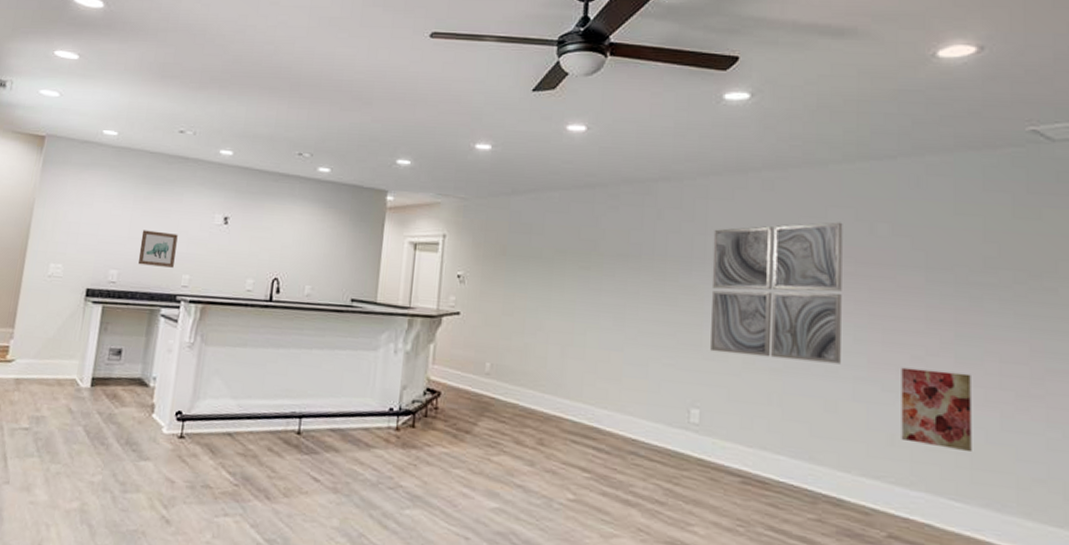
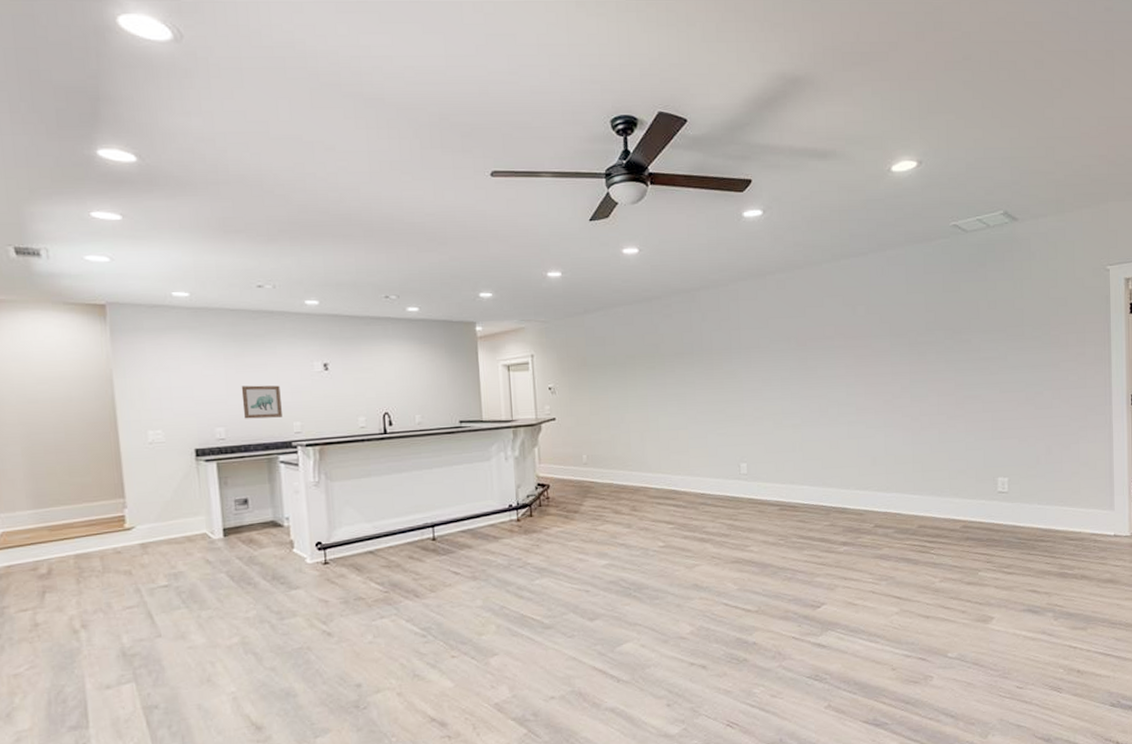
wall art: present [710,222,843,364] -> none [745,308,839,419]
wall art: present [901,367,972,453] -> none [878,407,922,461]

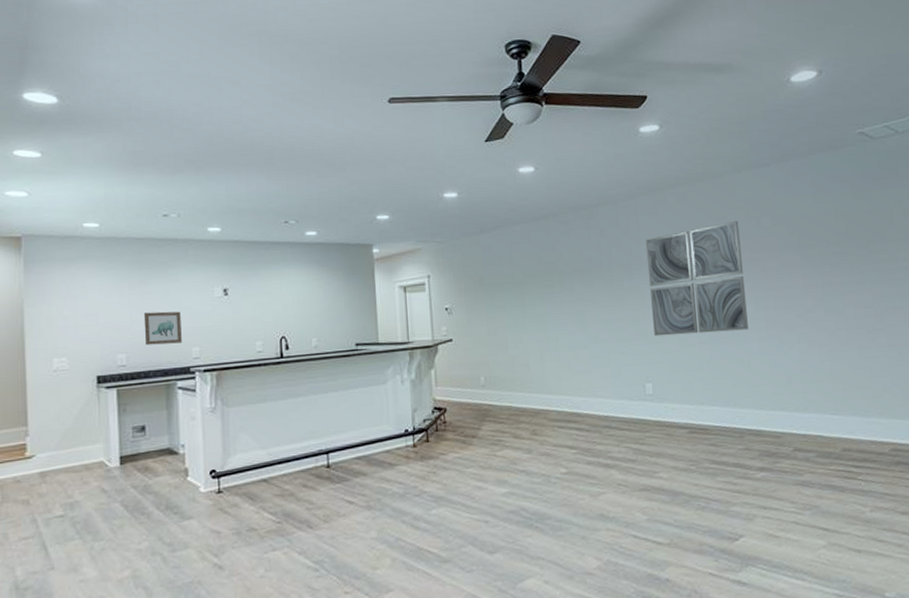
wall art: none [745,308,839,419] -> present [645,220,748,337]

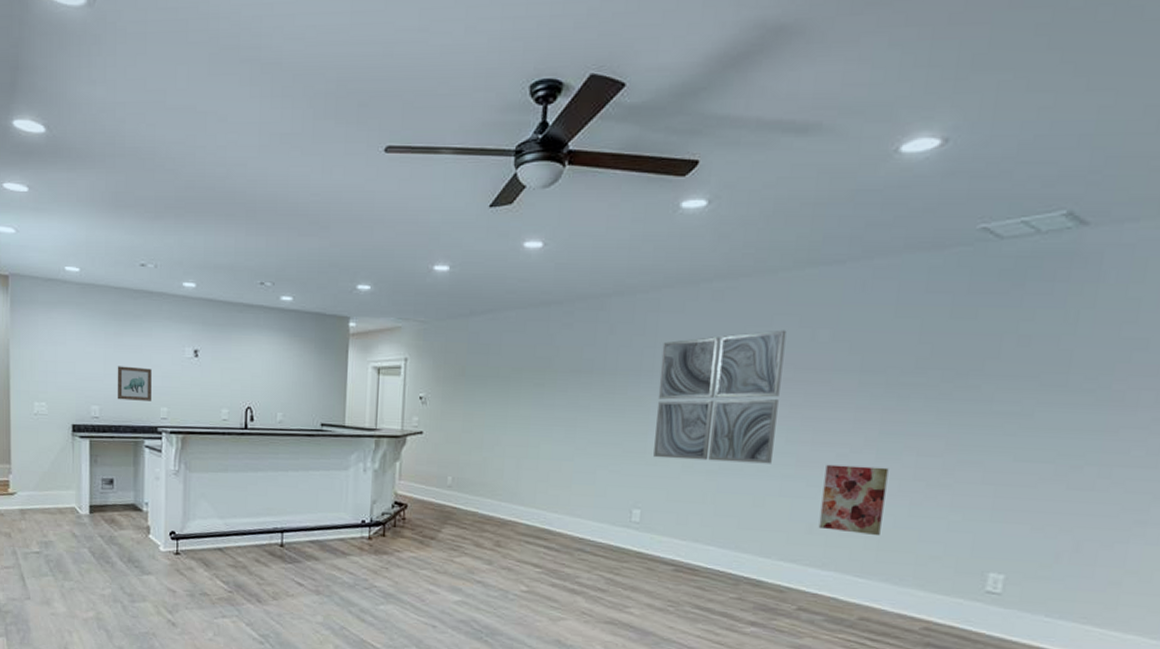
wall art: none [790,321,842,379] -> present [818,464,889,536]

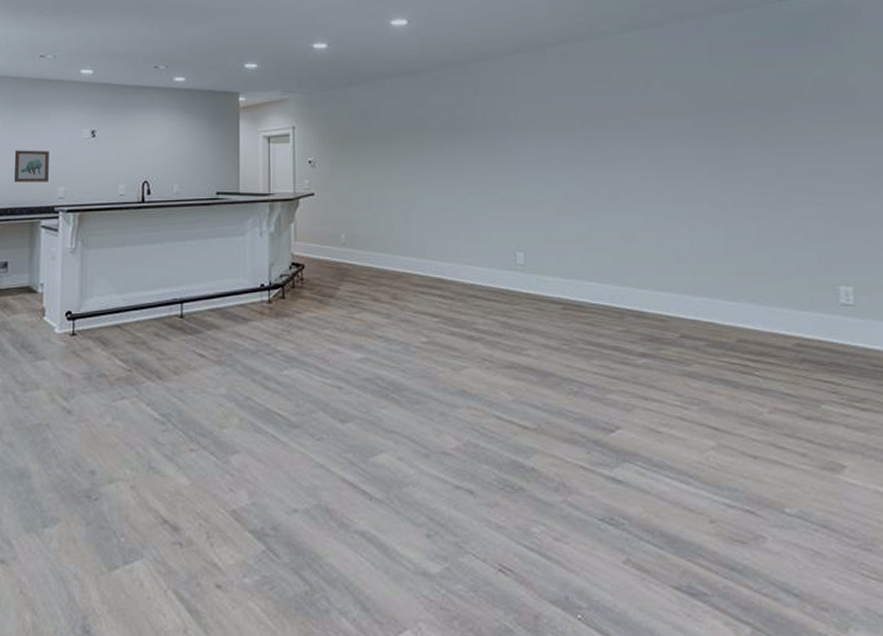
wall art: present [653,330,787,464] -> none [522,83,633,203]
wall art: present [818,464,889,536] -> none [680,197,739,260]

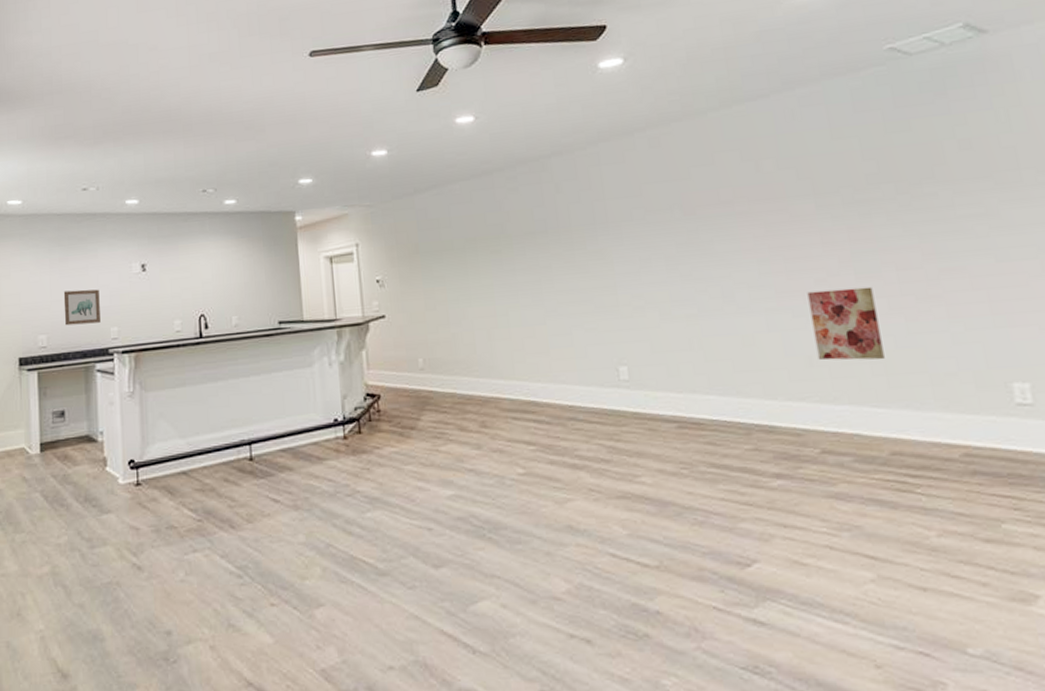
wall art: none [680,197,739,260] -> present [807,286,885,361]

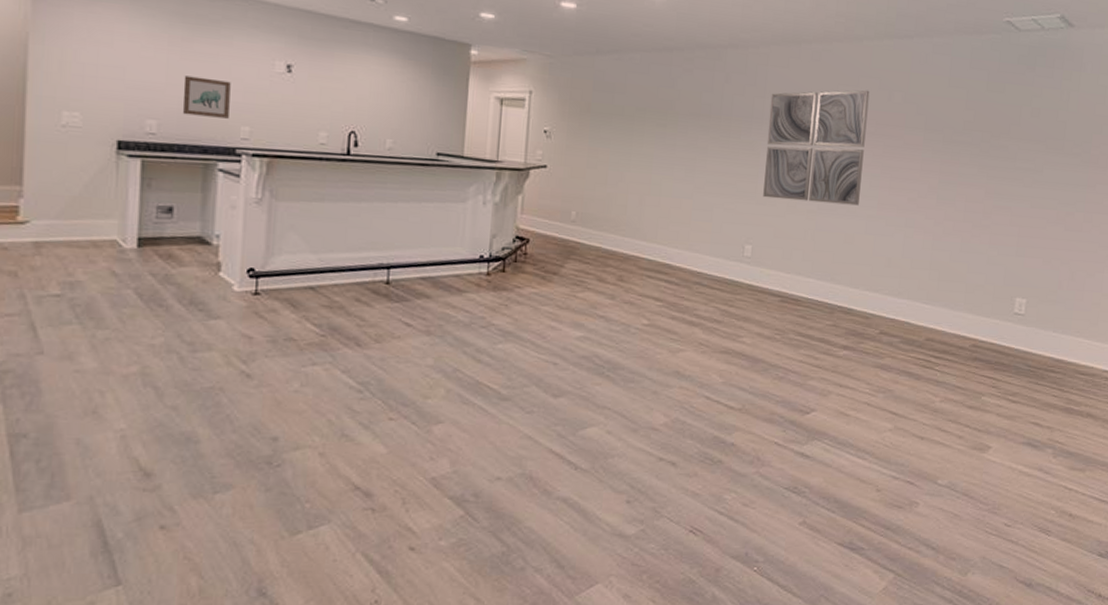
wall art: none [611,165,751,309] -> present [763,90,870,206]
wall art: present [807,286,885,361] -> none [895,207,946,269]

